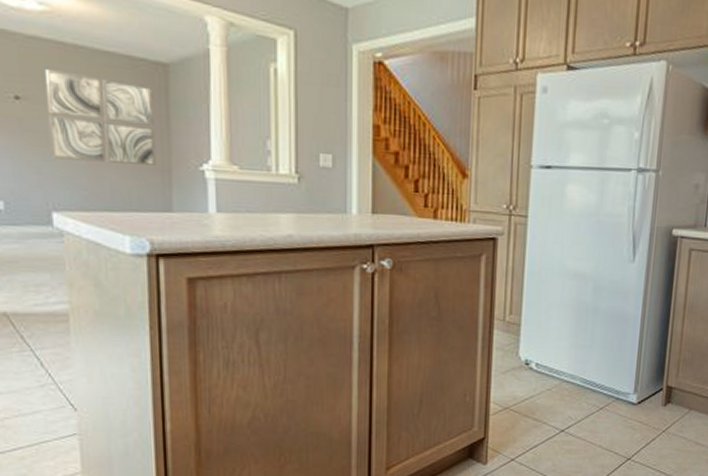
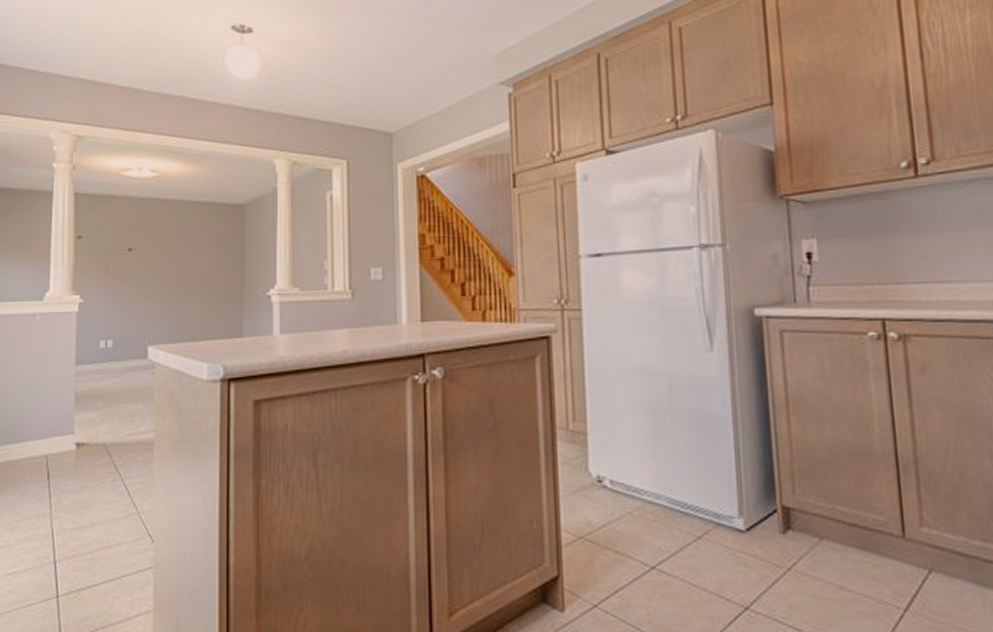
wall art: present [44,69,156,165] -> none [150,222,231,298]

